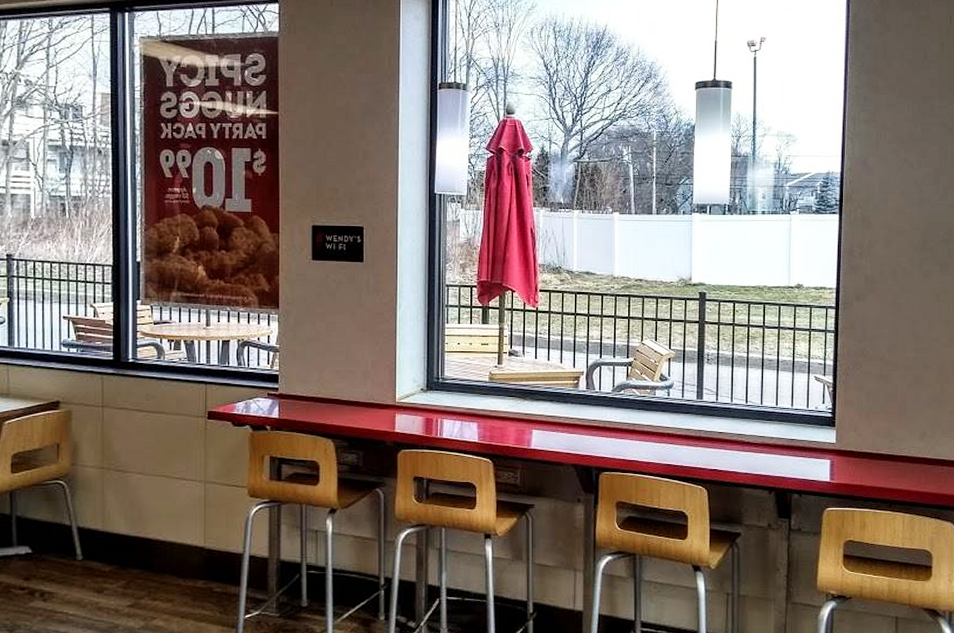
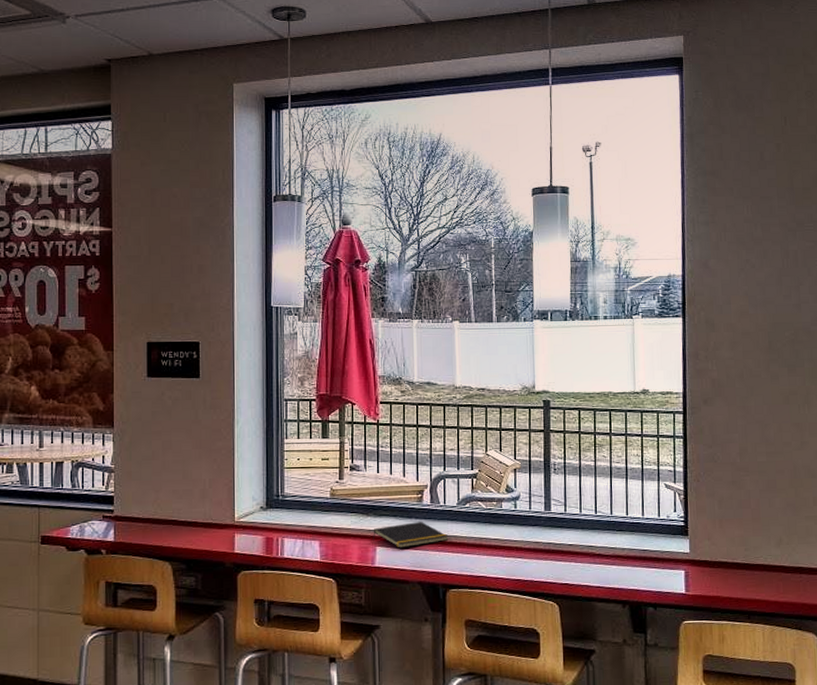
notepad: none [528,407,603,432] -> present [372,522,449,548]

